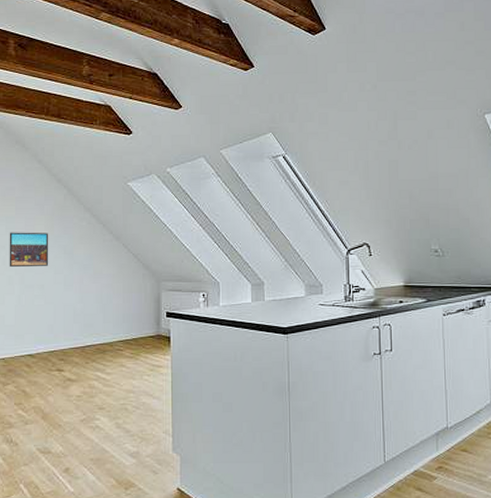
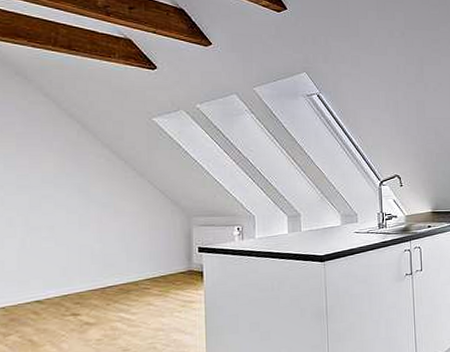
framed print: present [9,232,49,268] -> none [8,170,60,209]

